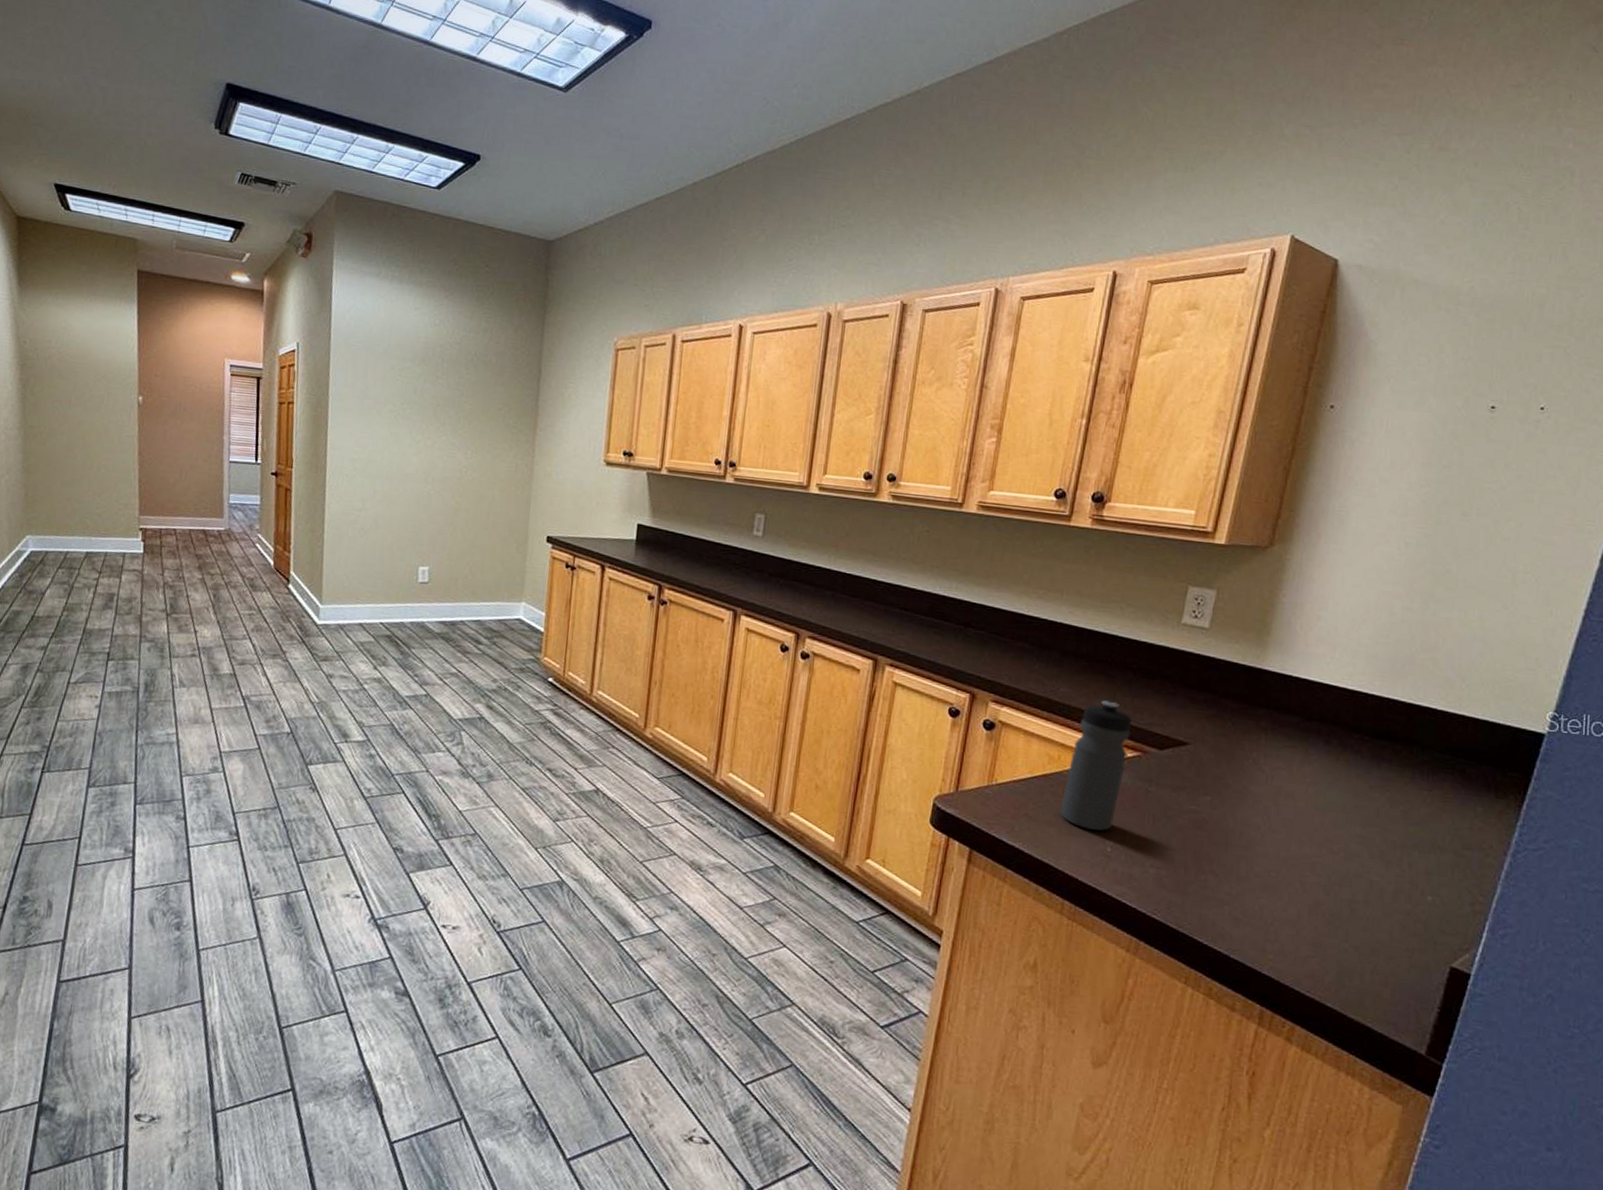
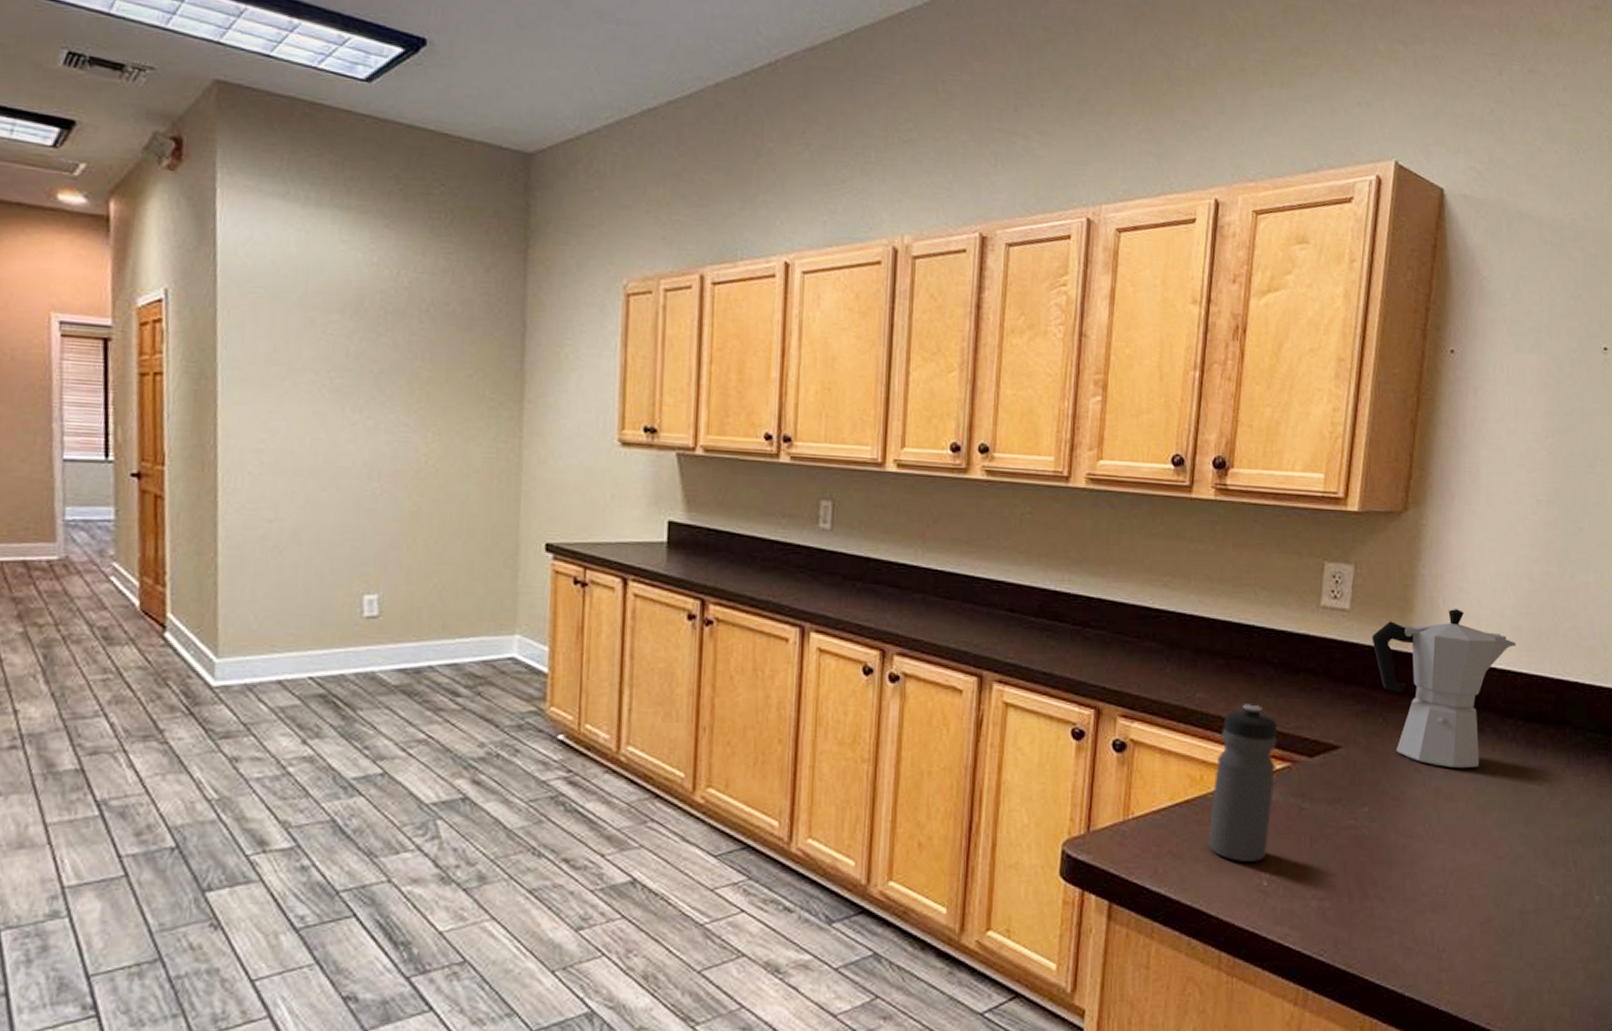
moka pot: none [1227,634,1370,773] -> present [1372,609,1516,769]

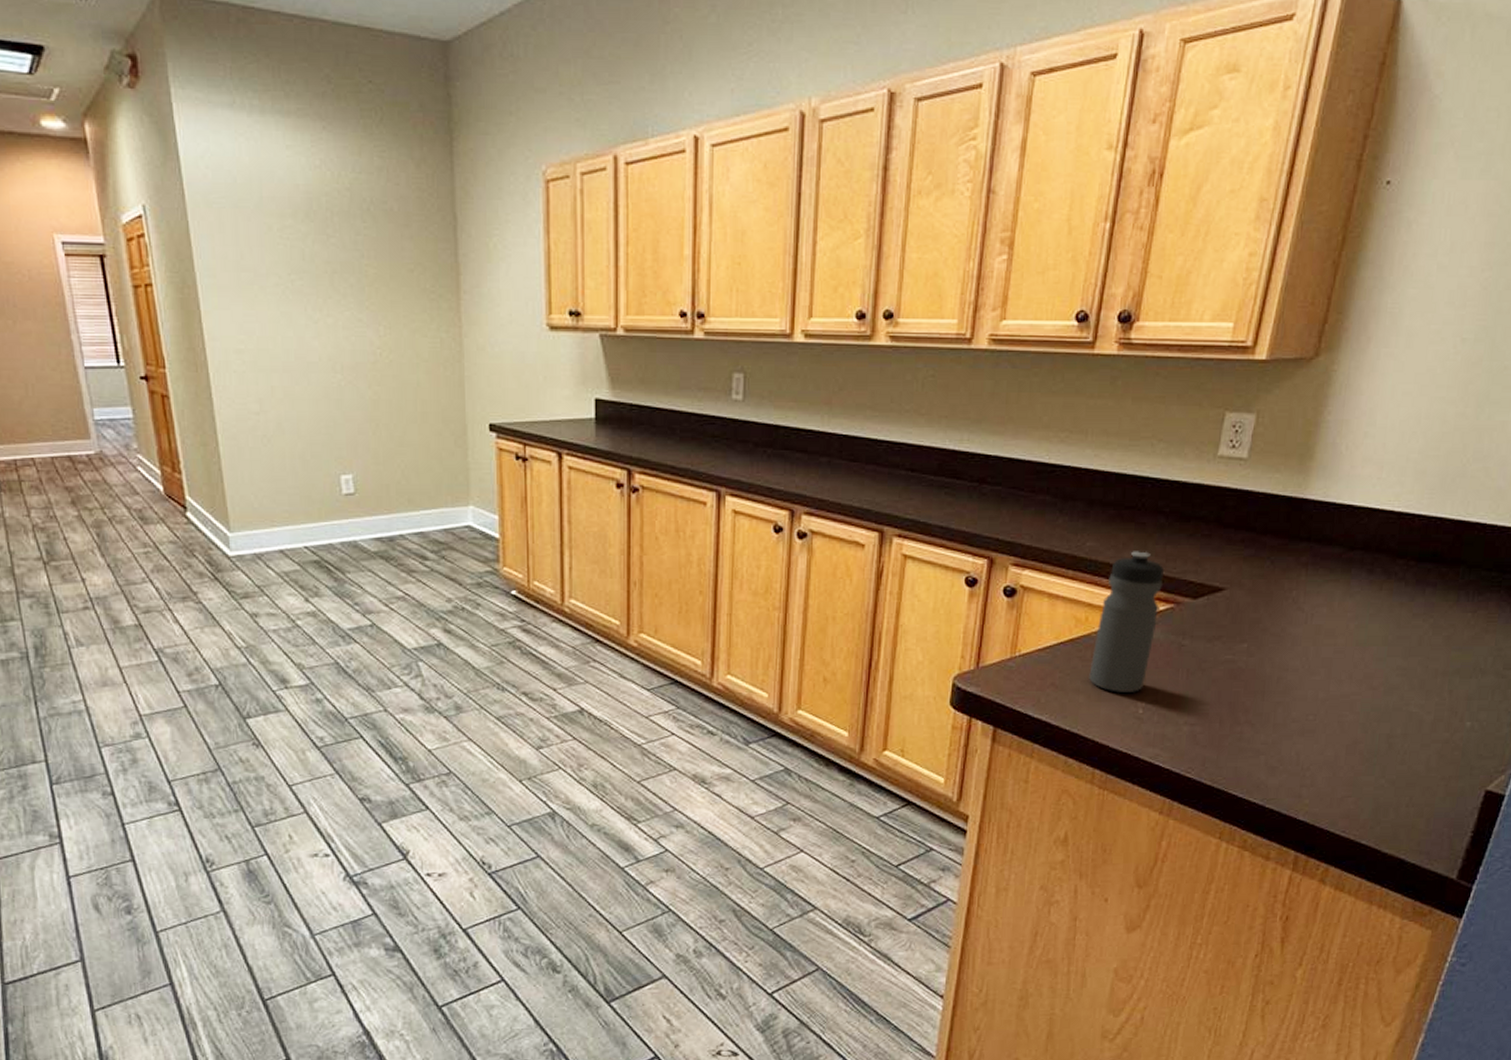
moka pot: present [1372,609,1516,769] -> none [1267,454,1419,608]

